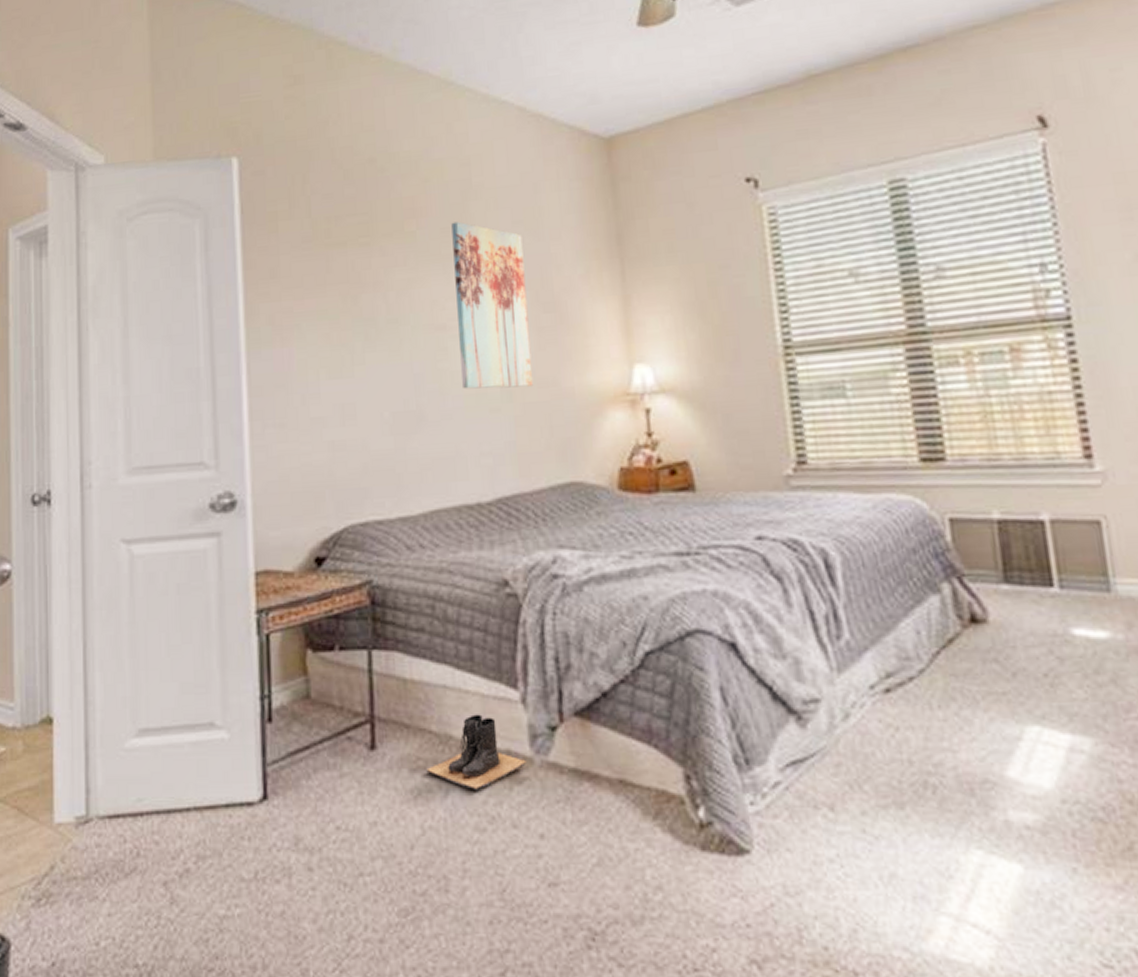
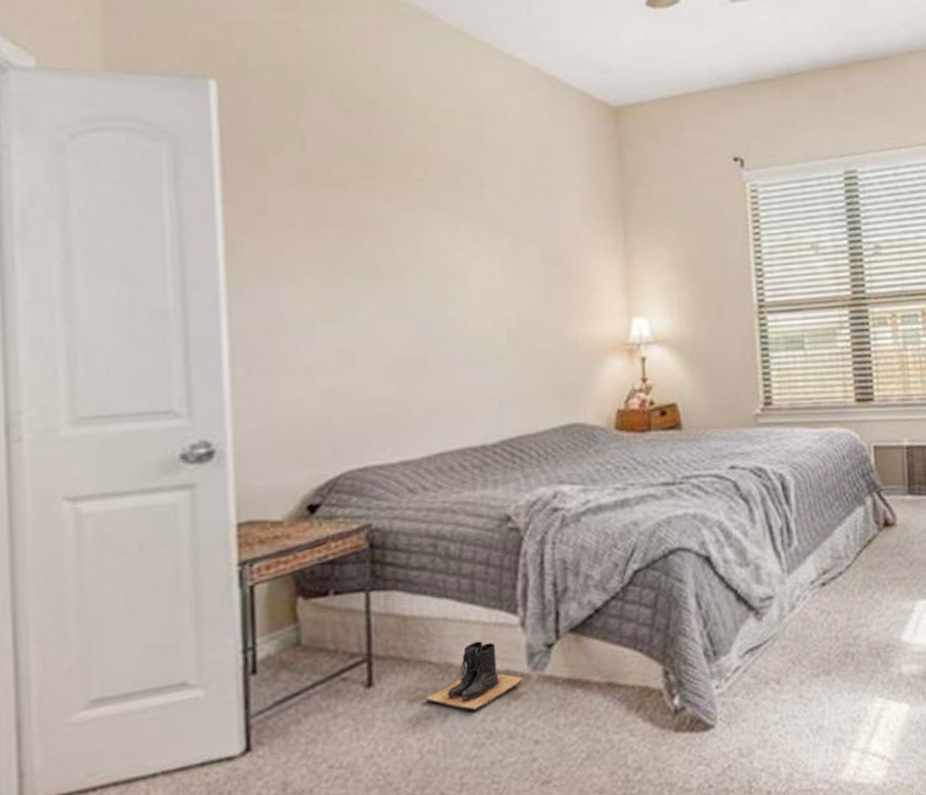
wall art: present [451,222,534,389] -> none [461,173,540,337]

